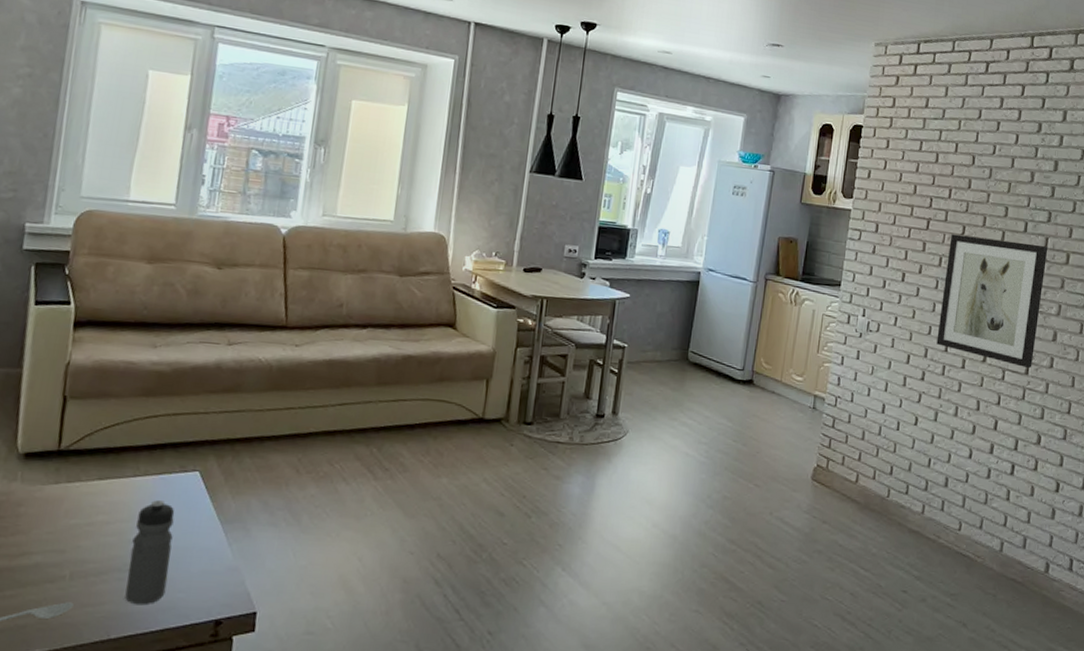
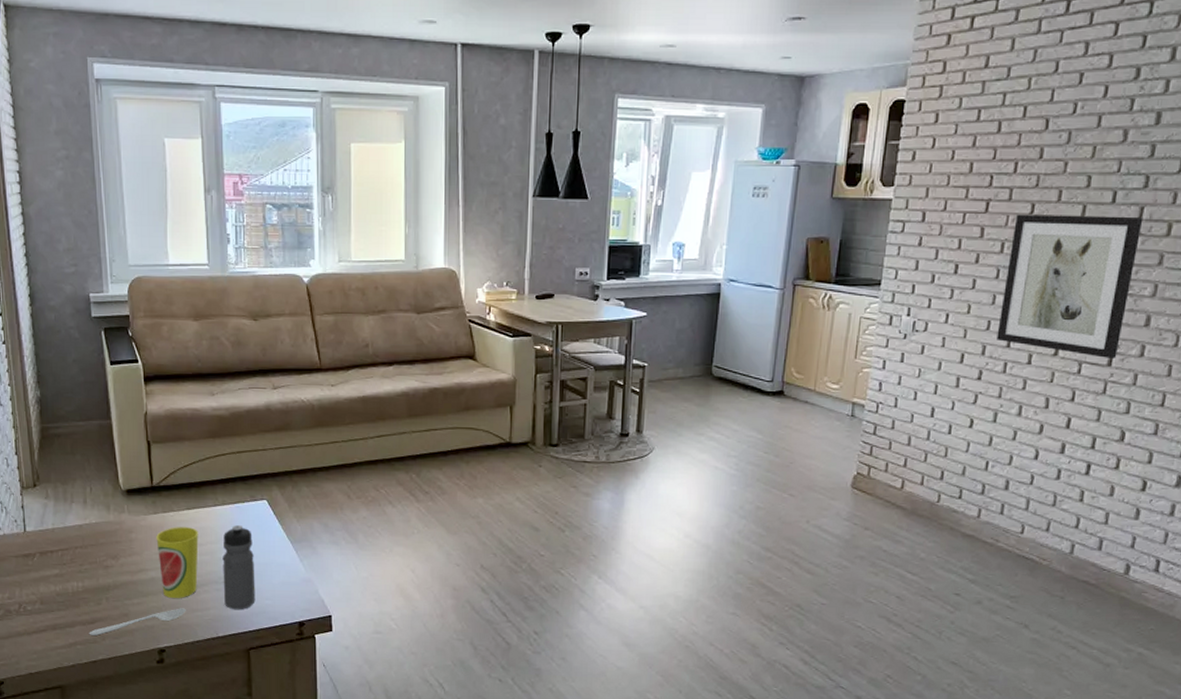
cup: none [47,500,108,591] -> present [156,527,199,599]

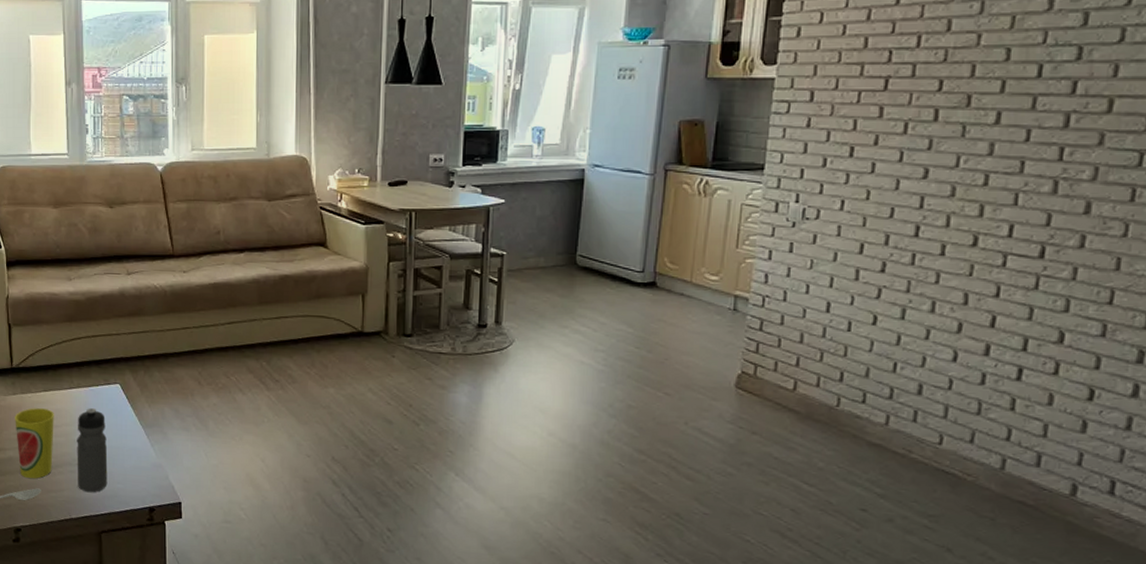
wall art: present [996,214,1144,360] -> none [902,92,1077,251]

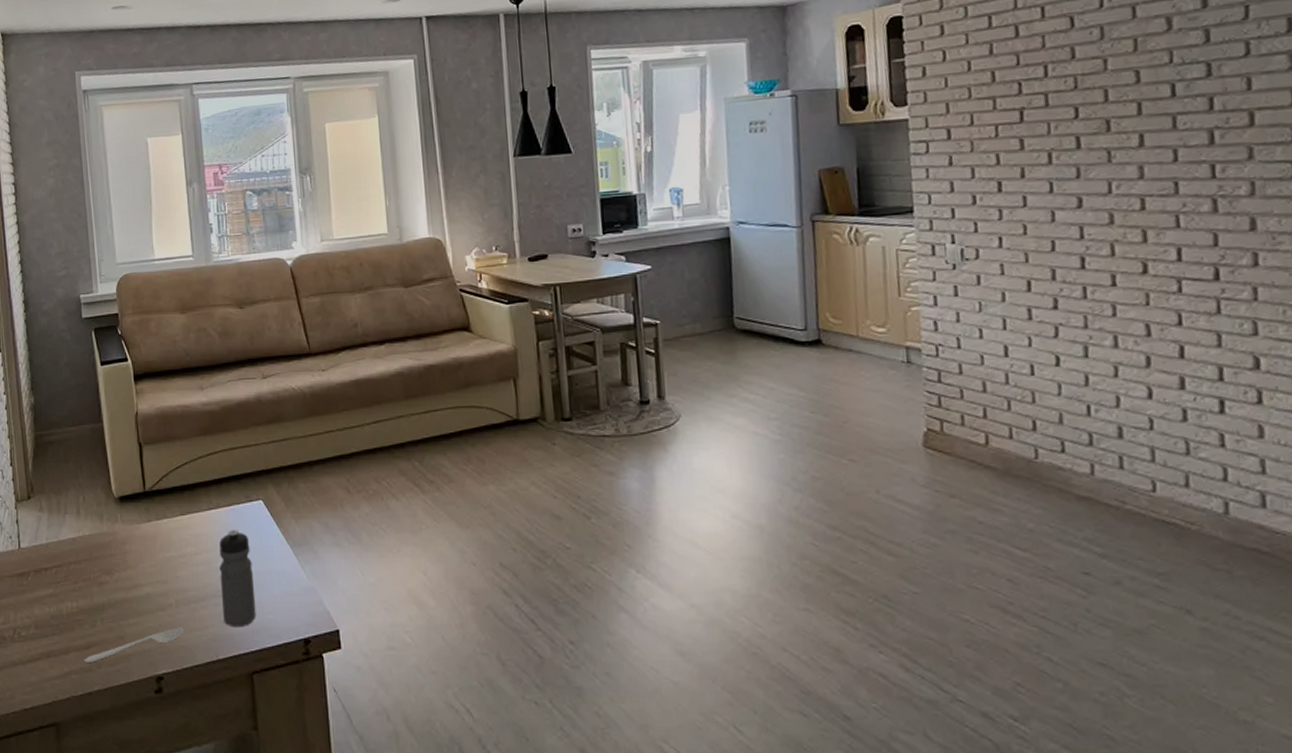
cup: present [15,408,54,479] -> none [150,535,195,617]

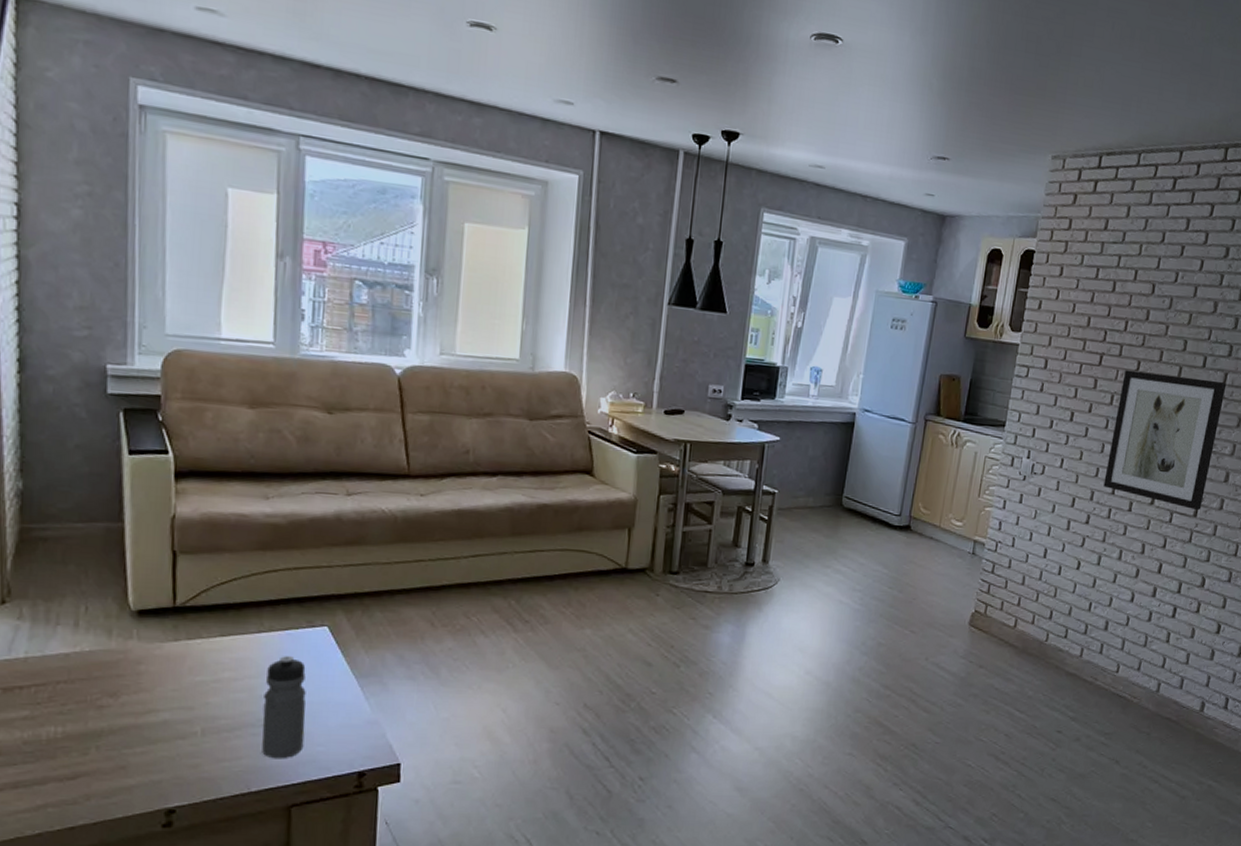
spoon: present [84,627,184,663] -> none [66,757,209,795]
wall art: none [1058,109,1224,273] -> present [1103,370,1227,511]

